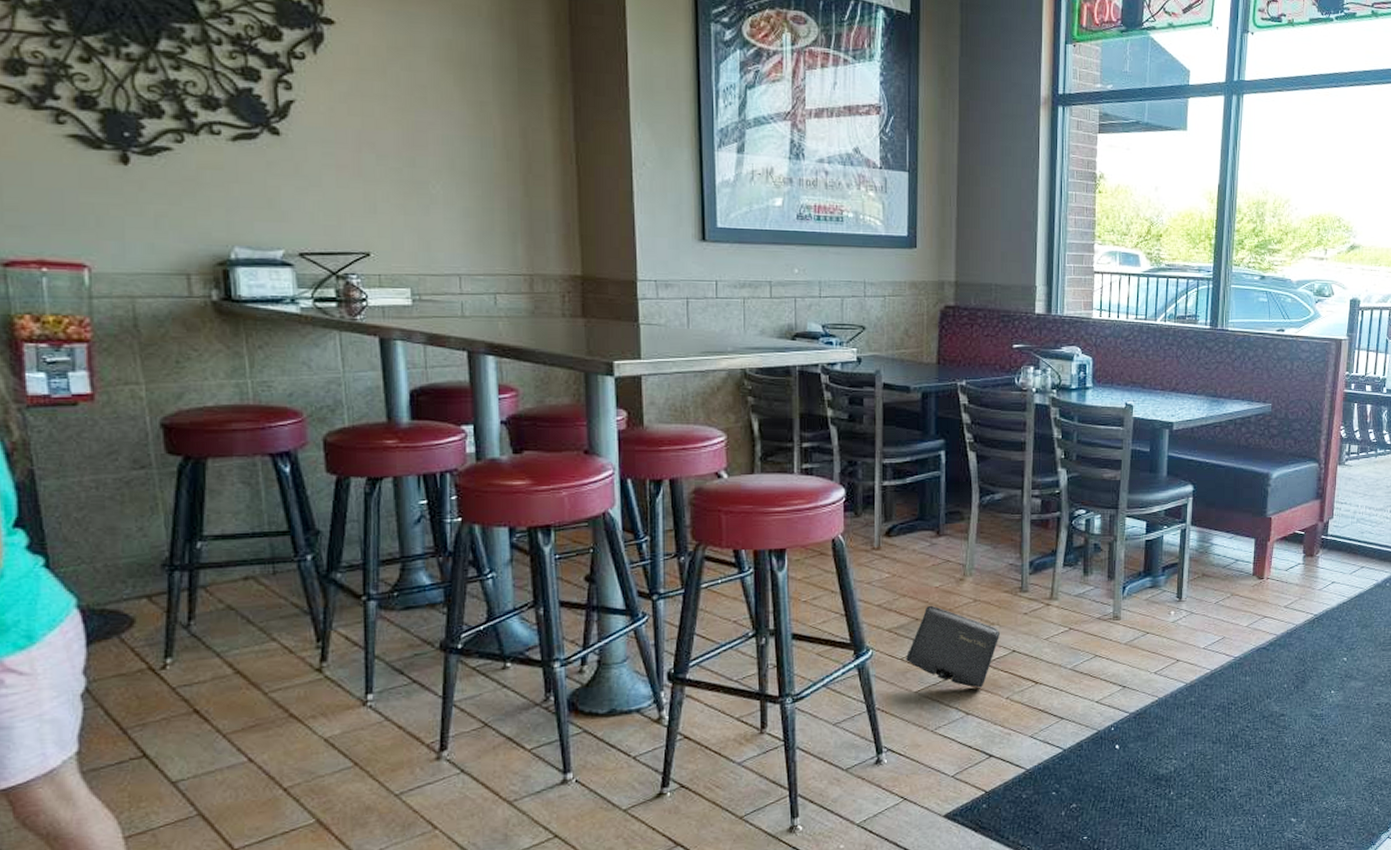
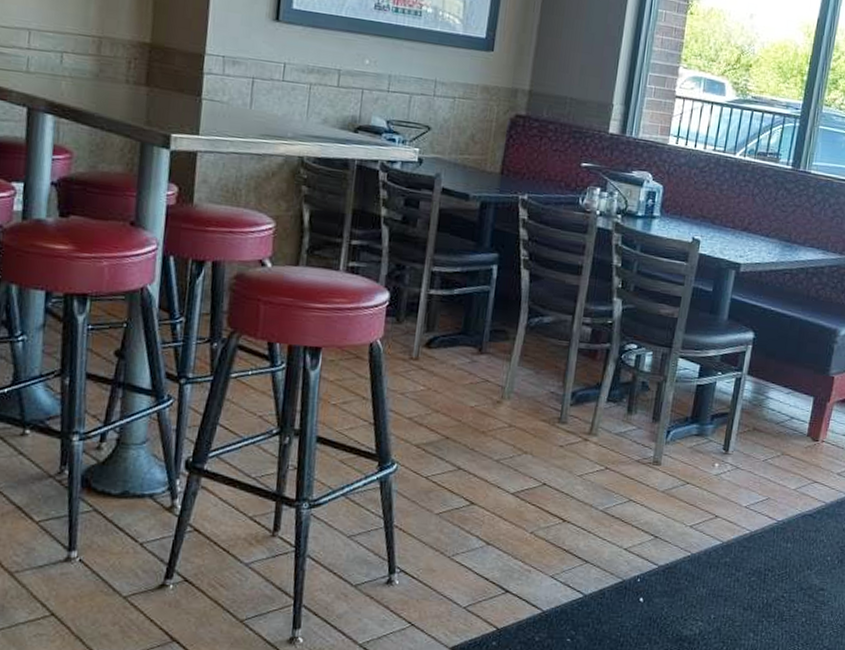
bag: present [905,605,1000,688] -> none [430,424,532,518]

